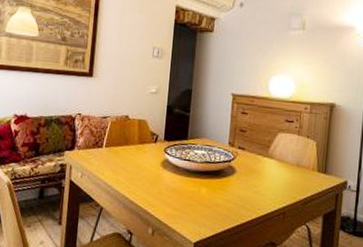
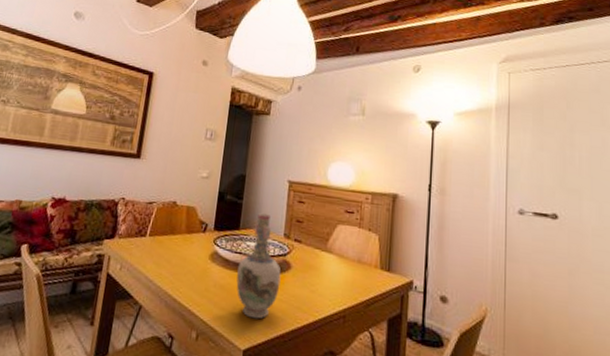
vase: none [186,123,227,217] -> present [236,212,281,319]

